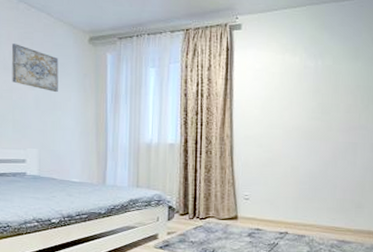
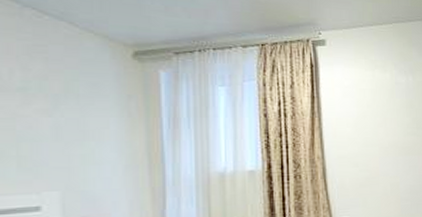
wall art: present [11,43,59,93] -> none [12,59,89,119]

